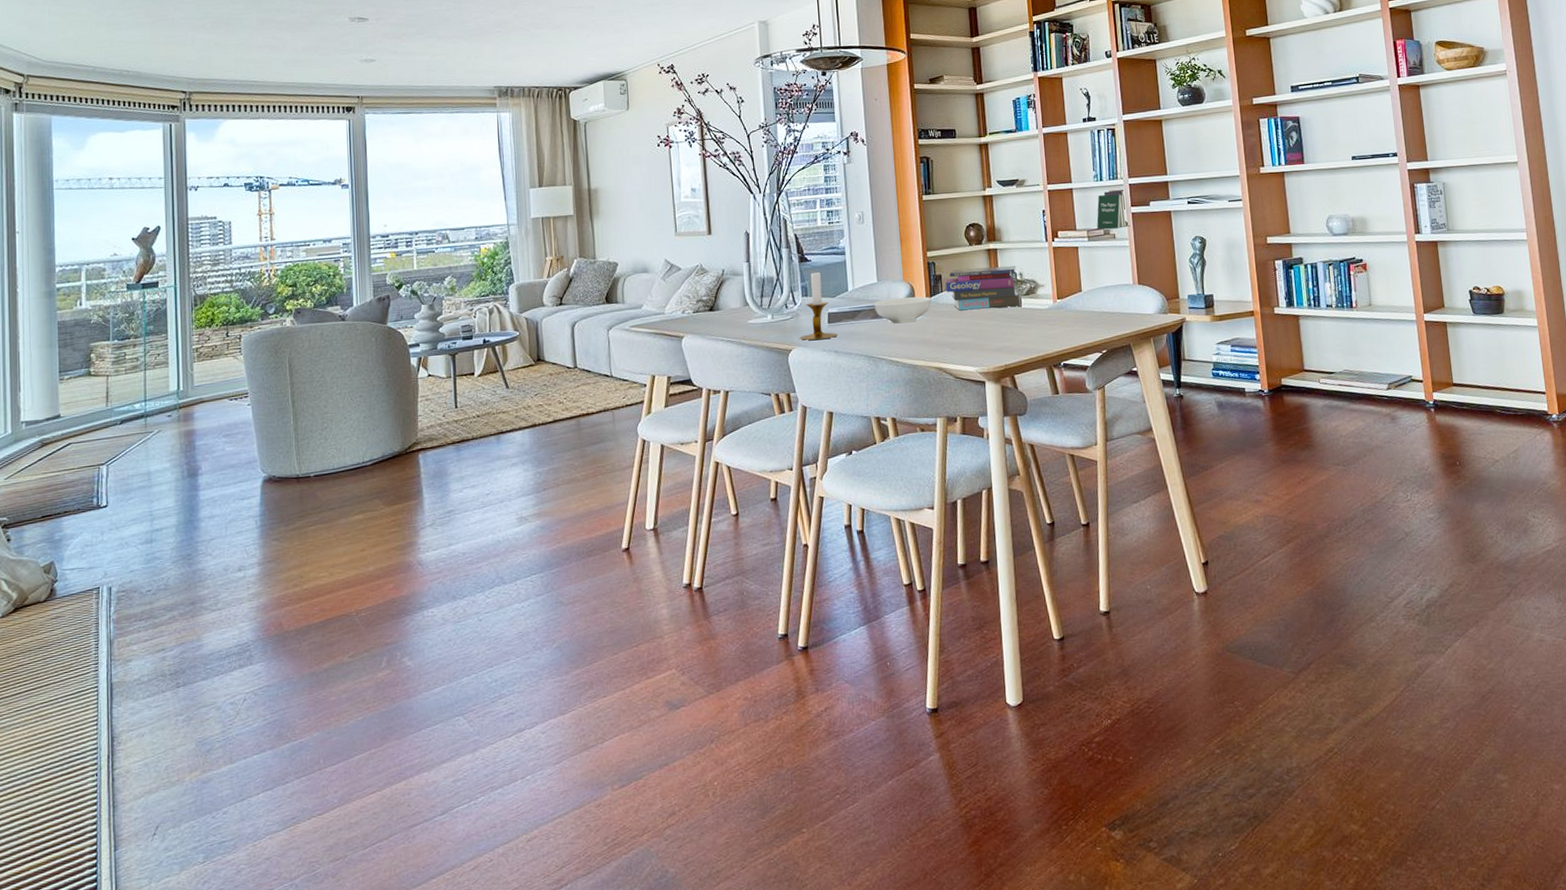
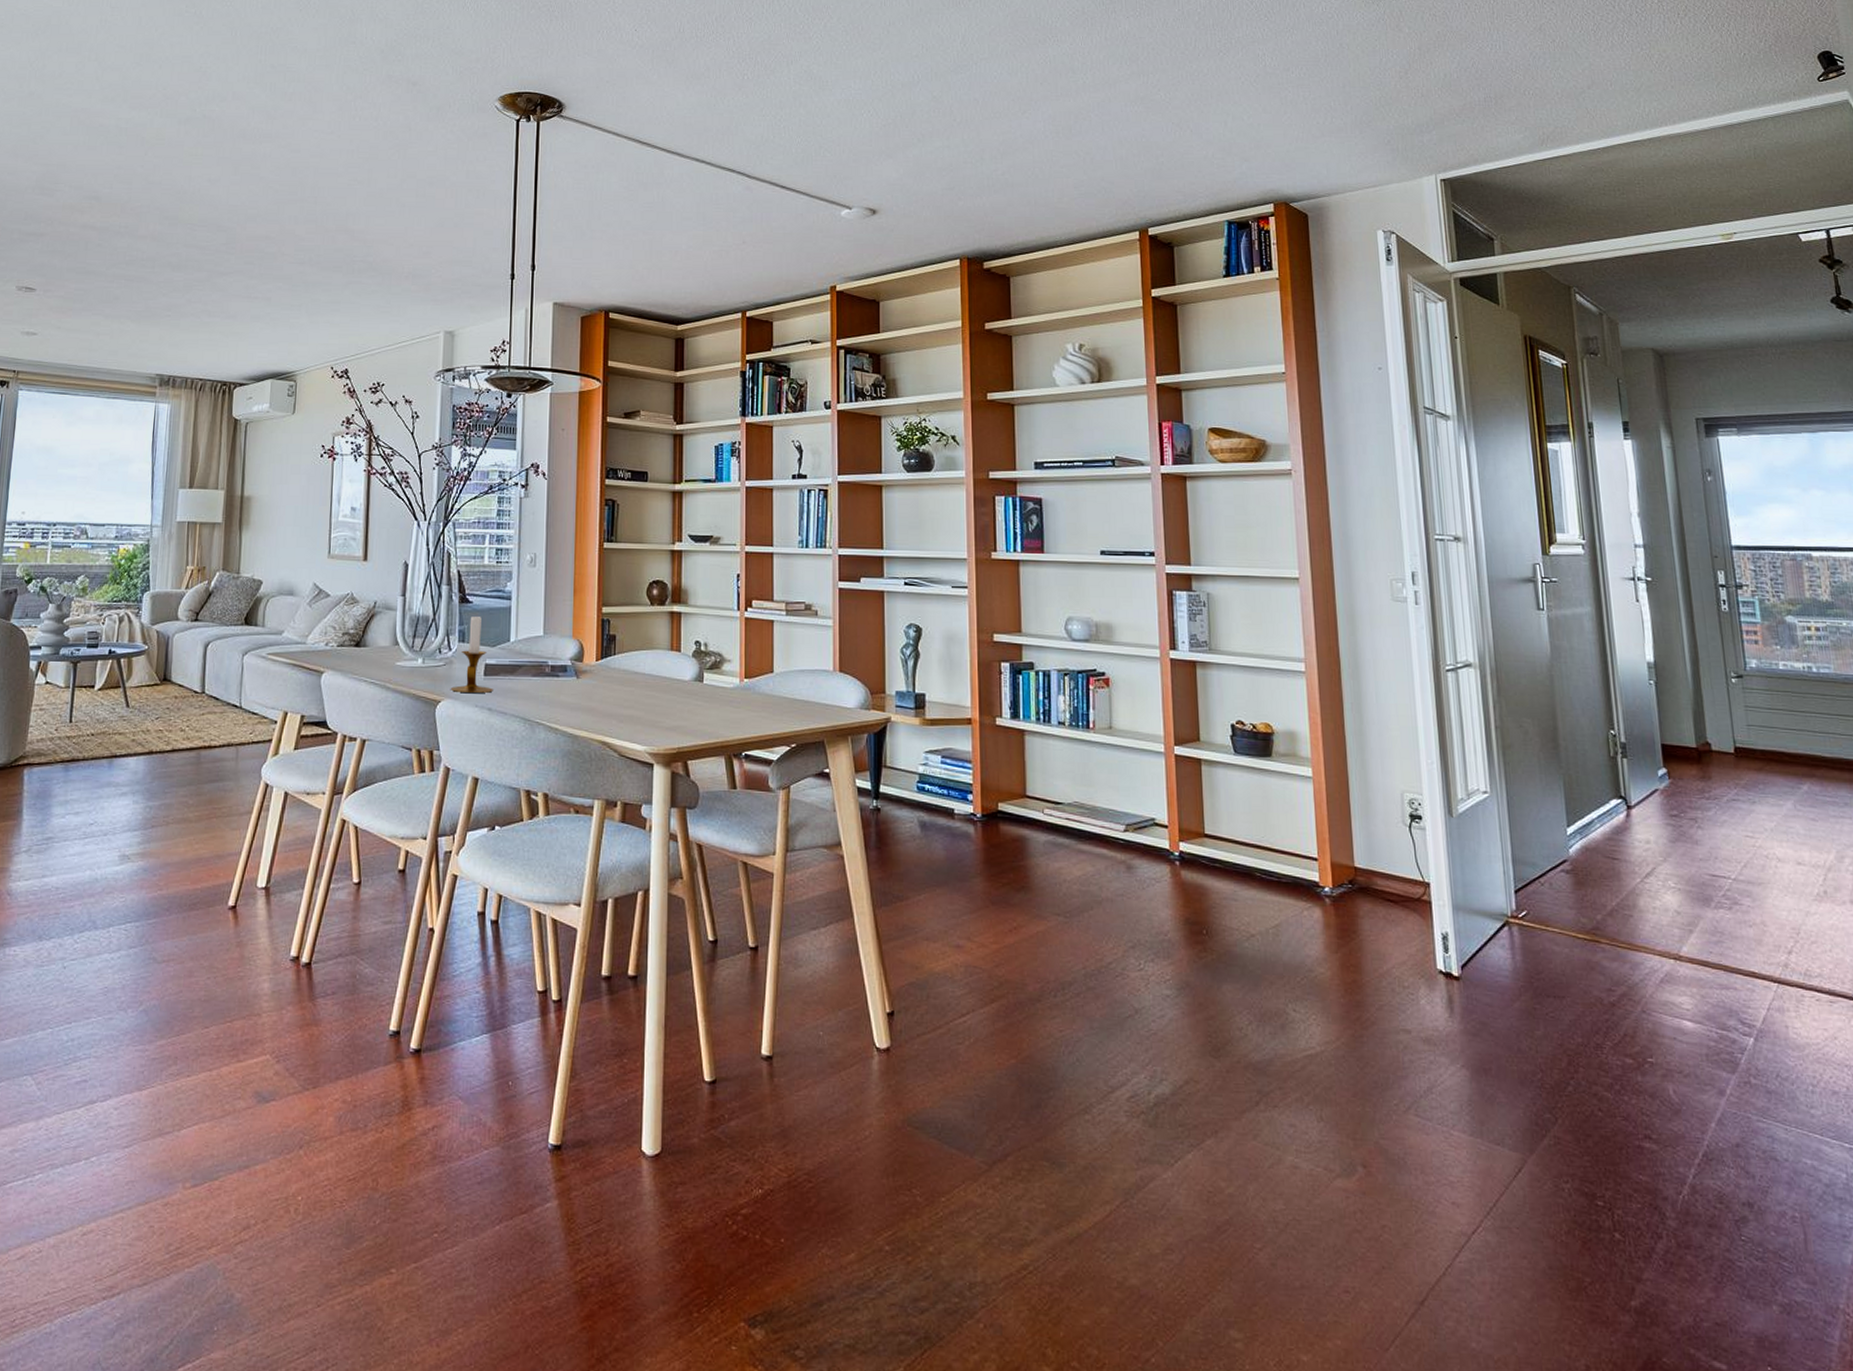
bowl: present [872,296,932,324] -> none [535,655,602,686]
books: present [945,266,1020,311] -> none [619,631,702,680]
books: present [1096,189,1130,230] -> none [798,559,836,605]

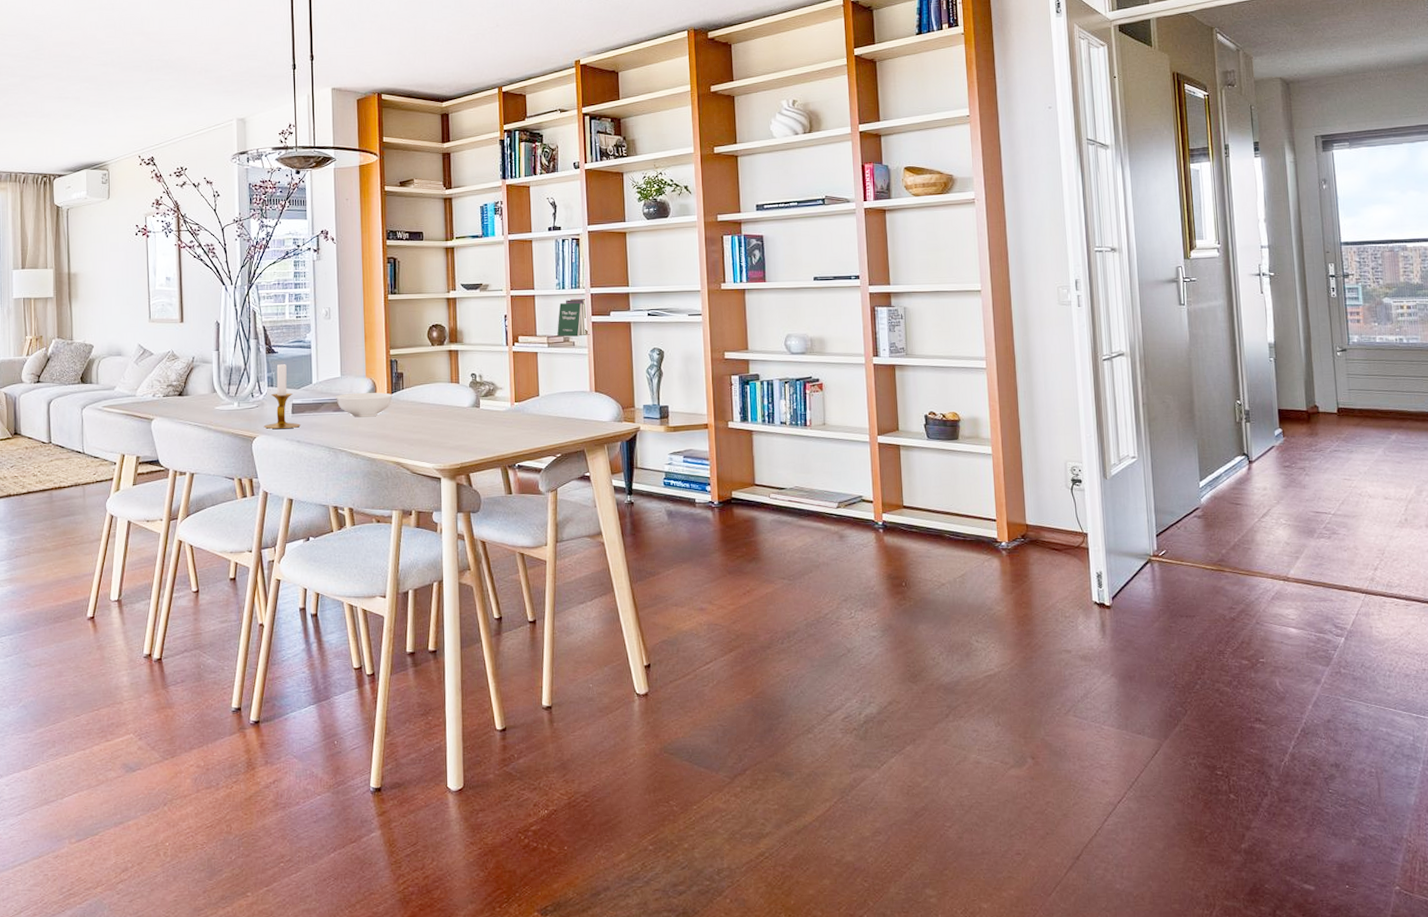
bowl: none [535,655,602,686] -> present [335,392,393,418]
books: none [798,559,836,605] -> present [557,298,590,337]

